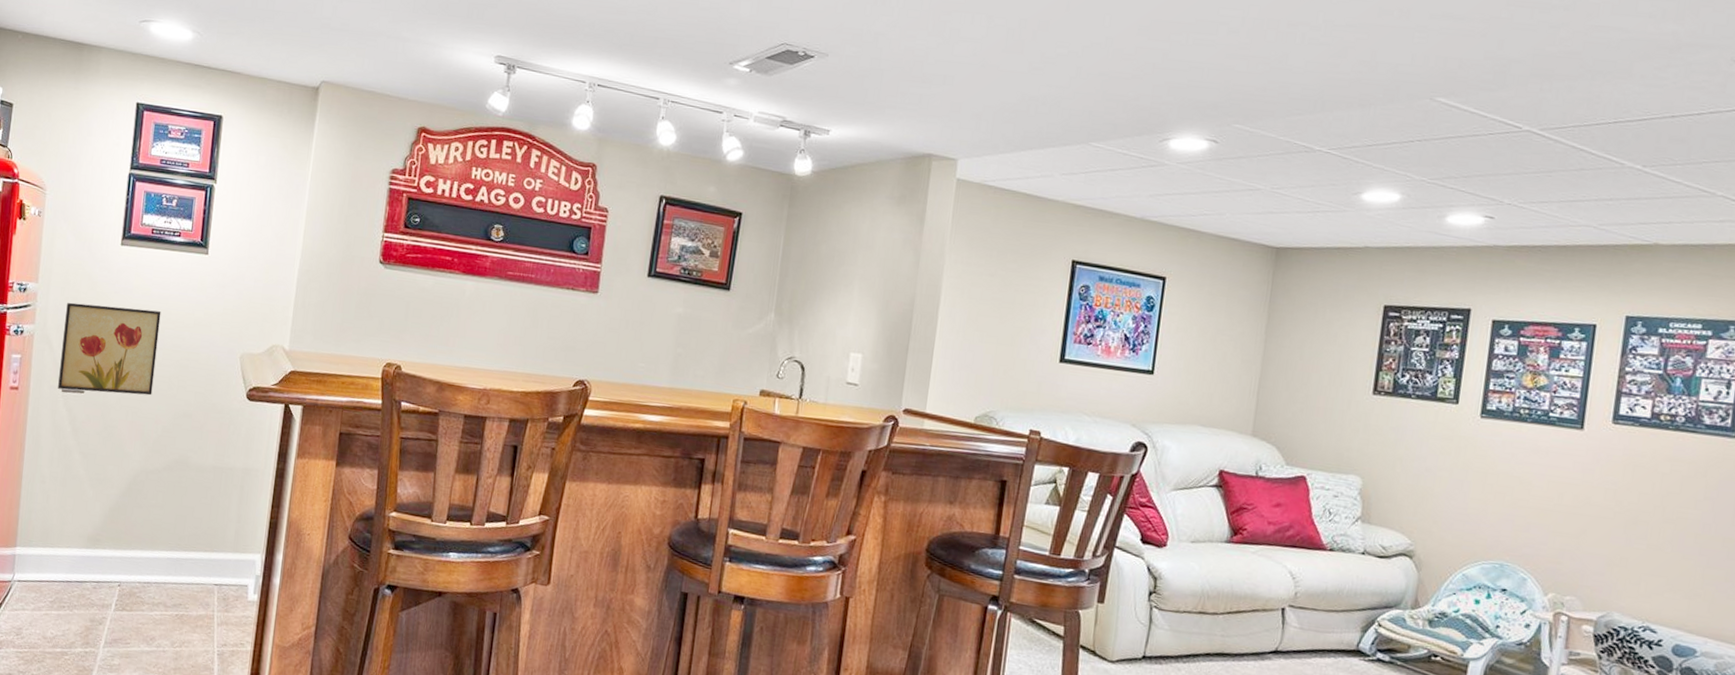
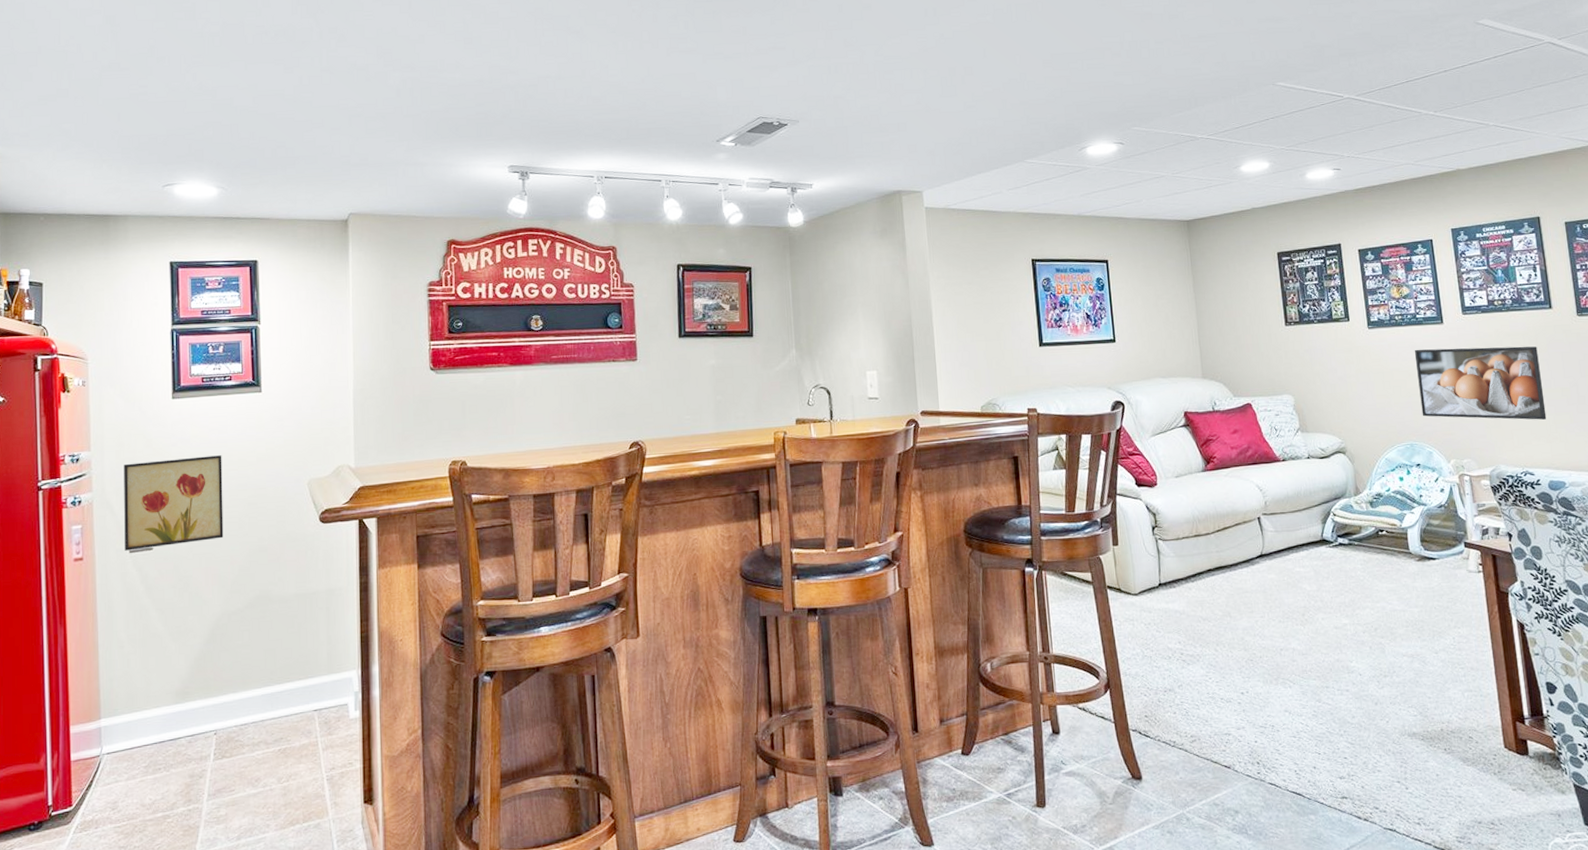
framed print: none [1525,453,1705,571] -> present [1415,346,1547,420]

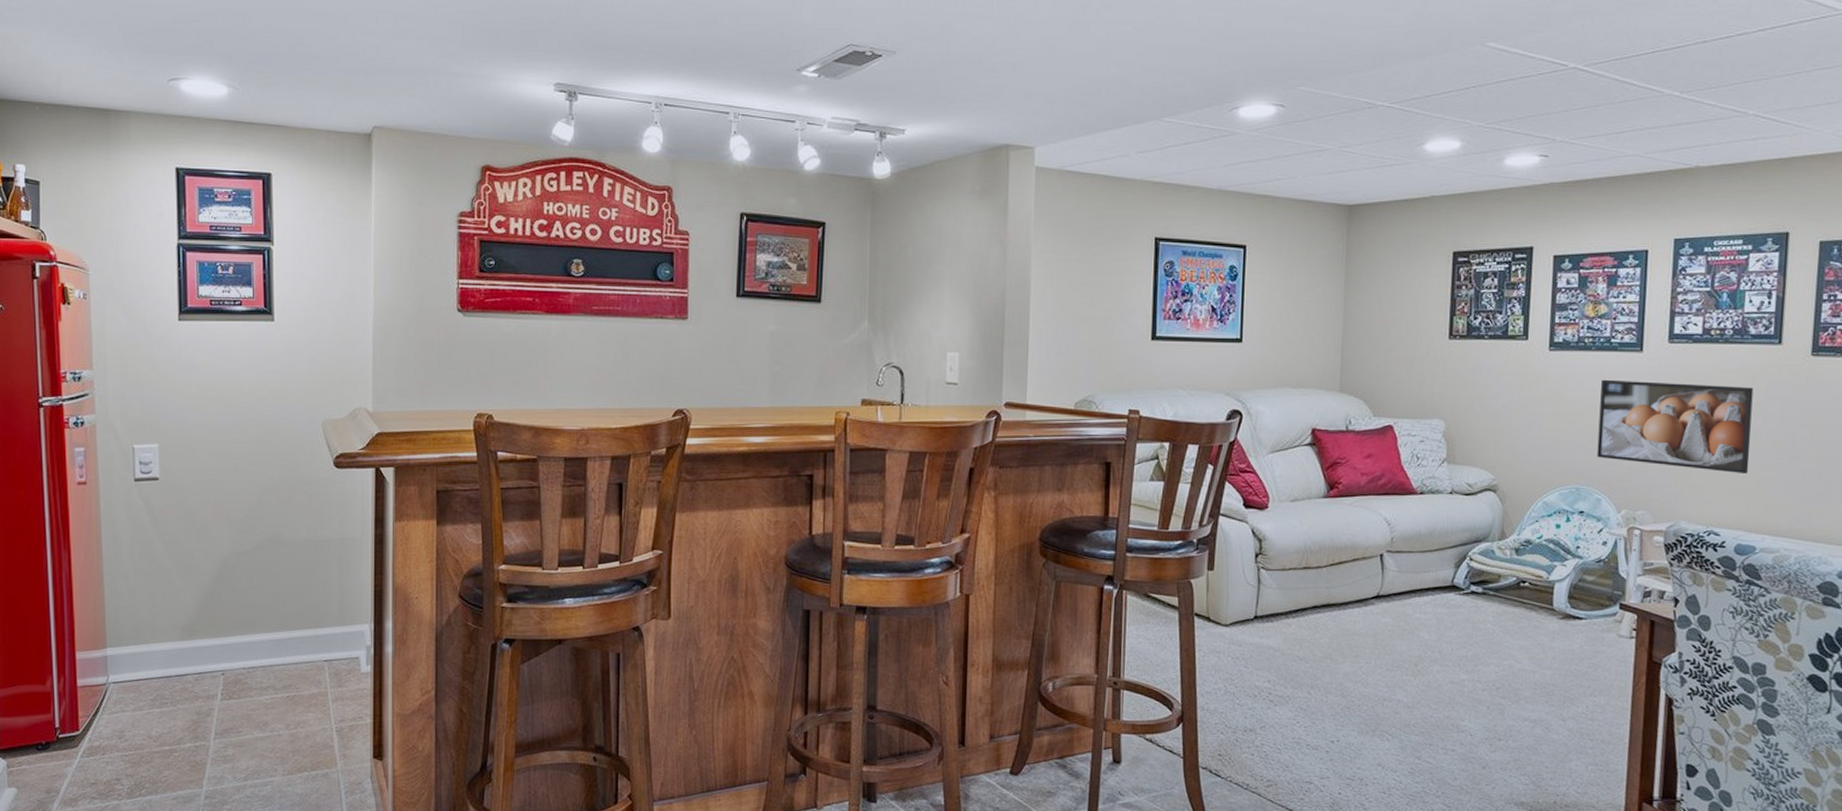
wall art: present [124,455,224,551] -> none [128,385,233,479]

